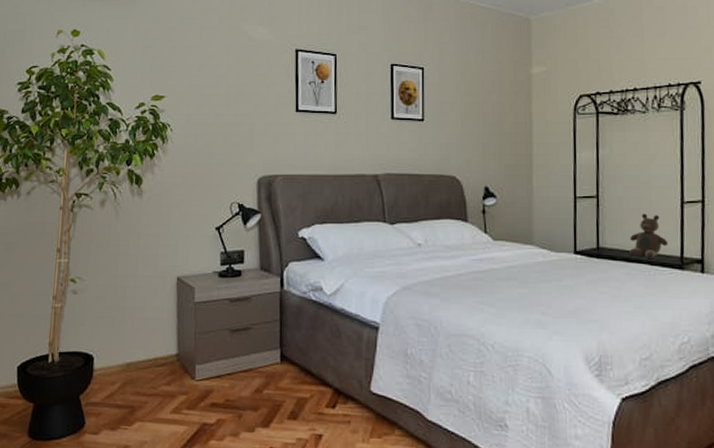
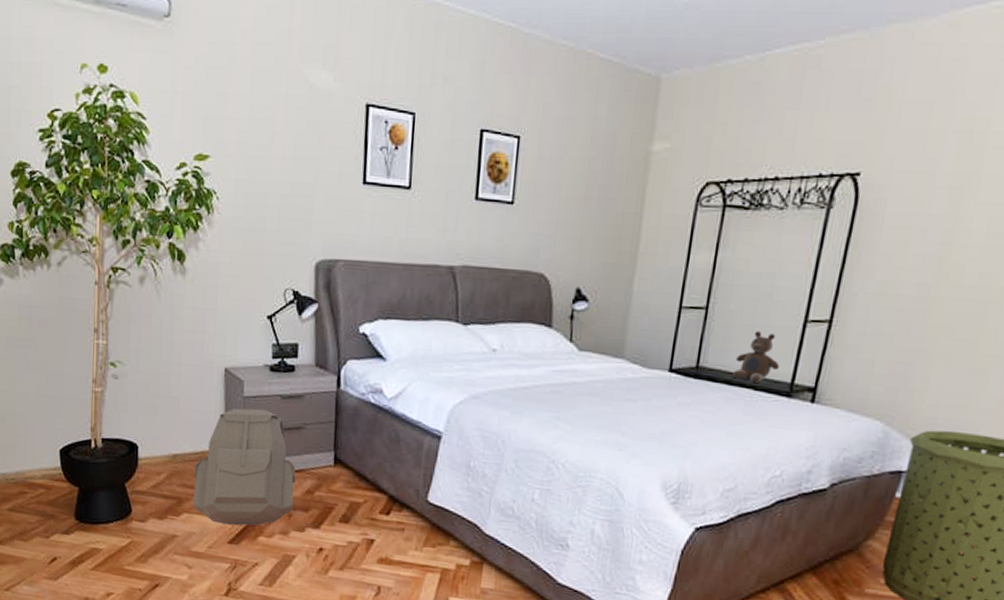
backpack: none [145,313,245,431] -> present [193,408,296,526]

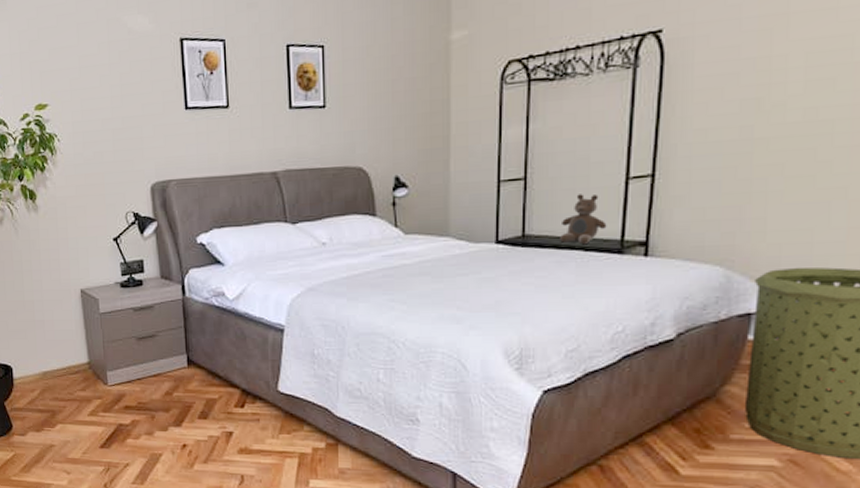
backpack: present [193,408,296,526] -> none [63,322,155,431]

